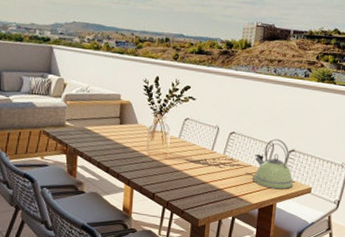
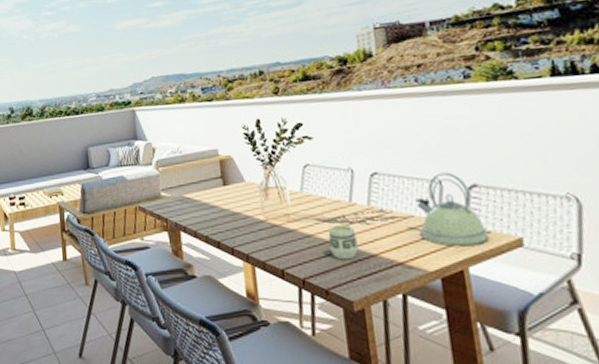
cup: none [191,165,211,191] -> present [328,224,358,260]

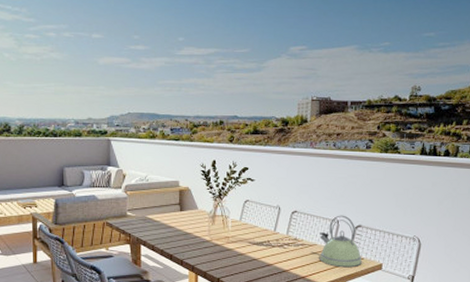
cup: present [328,224,358,260] -> none [255,247,275,273]

